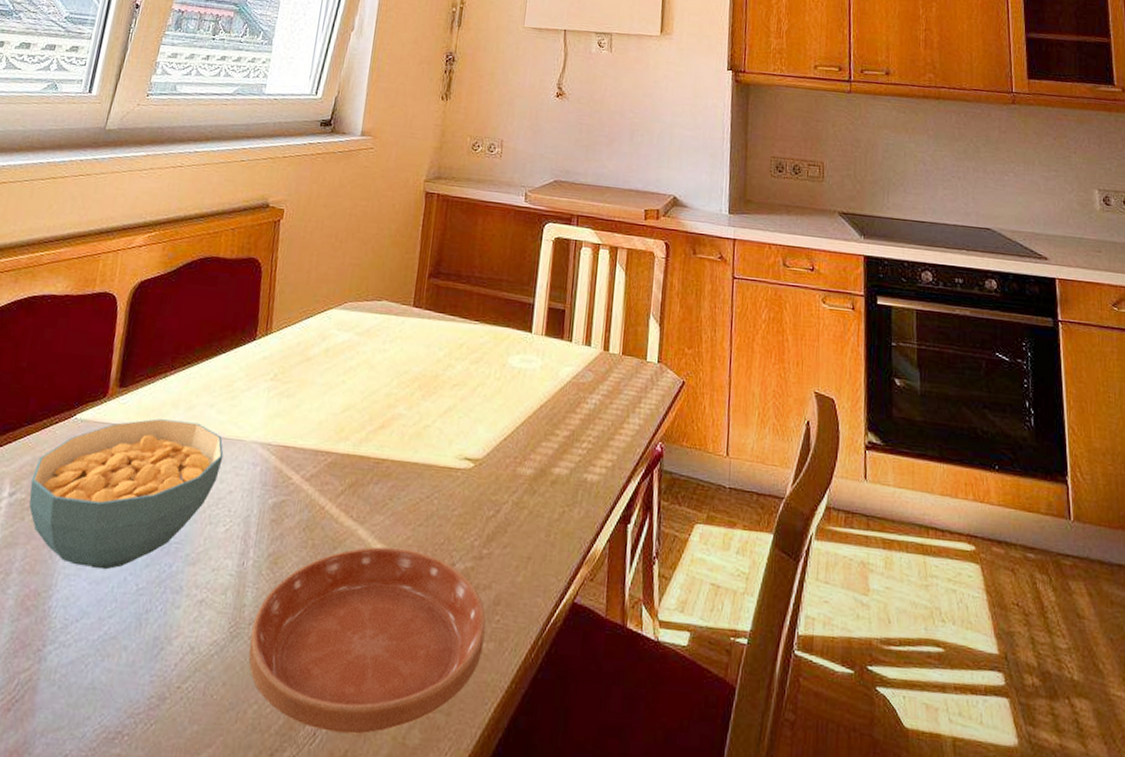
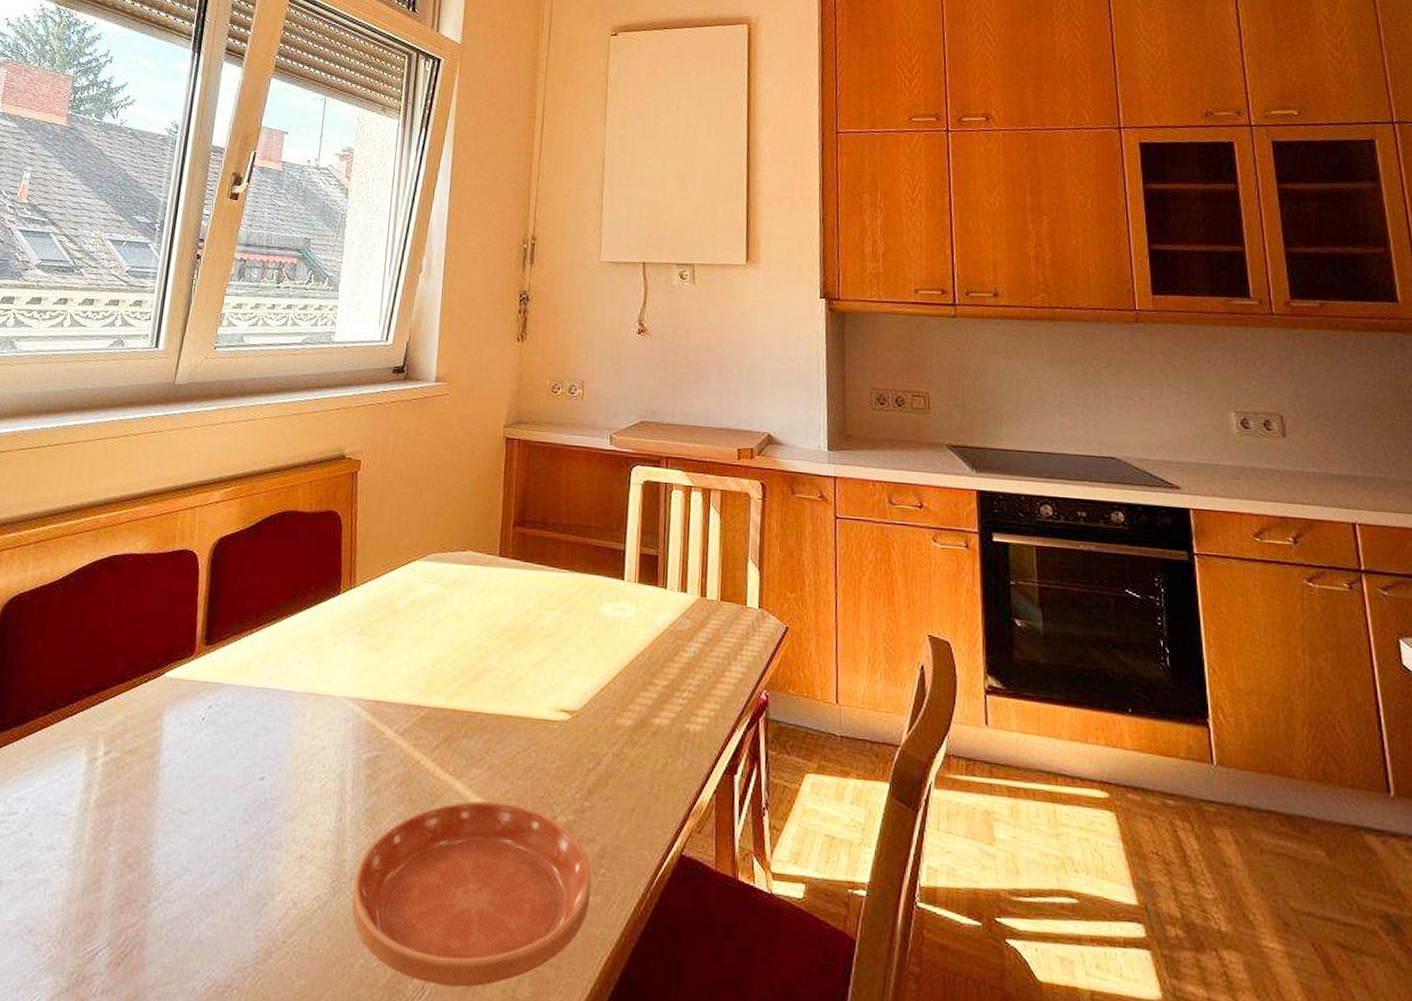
cereal bowl: present [29,418,224,570] -> none [124,675,315,827]

